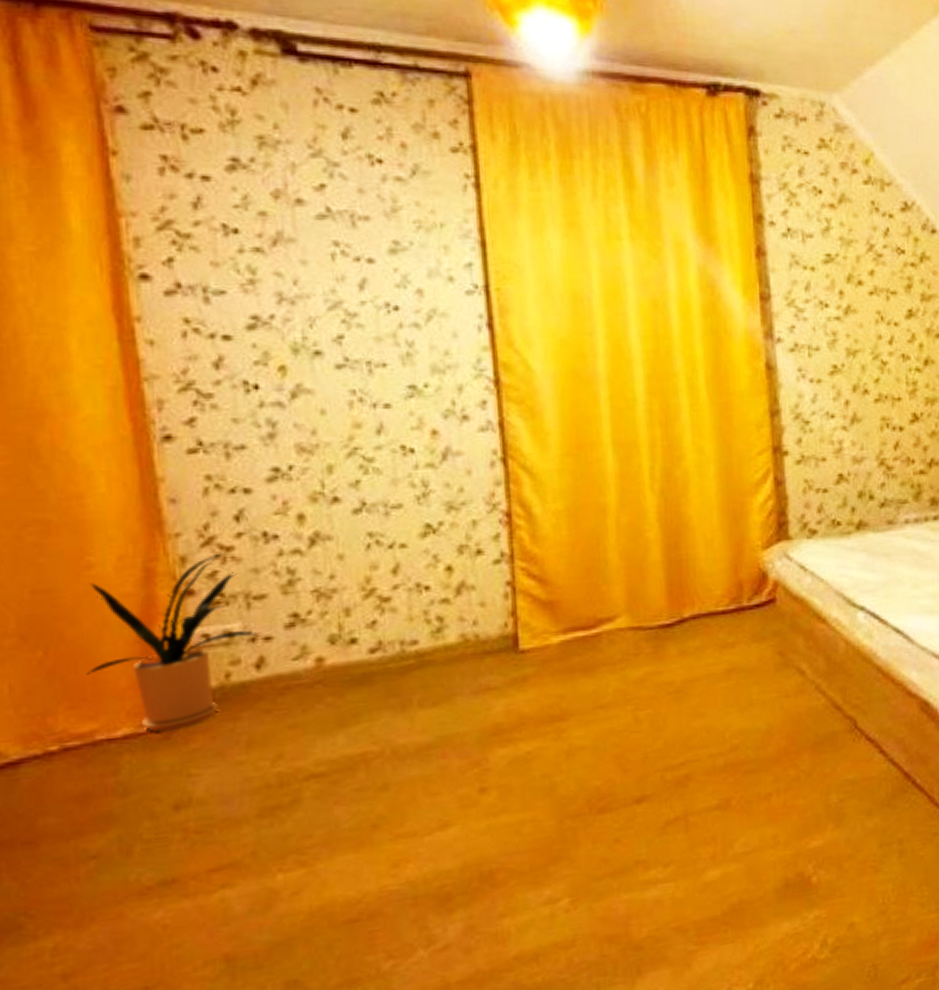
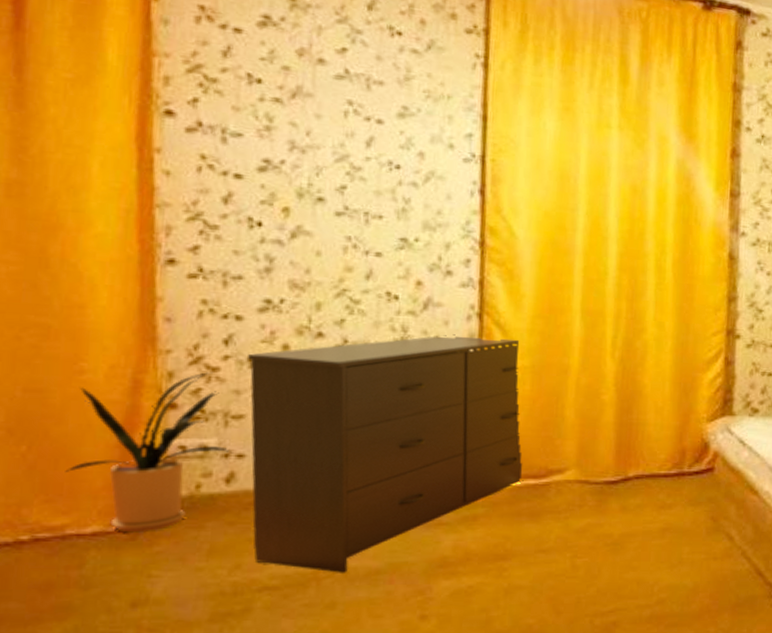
dresser: none [262,482,572,753] -> present [248,334,524,573]

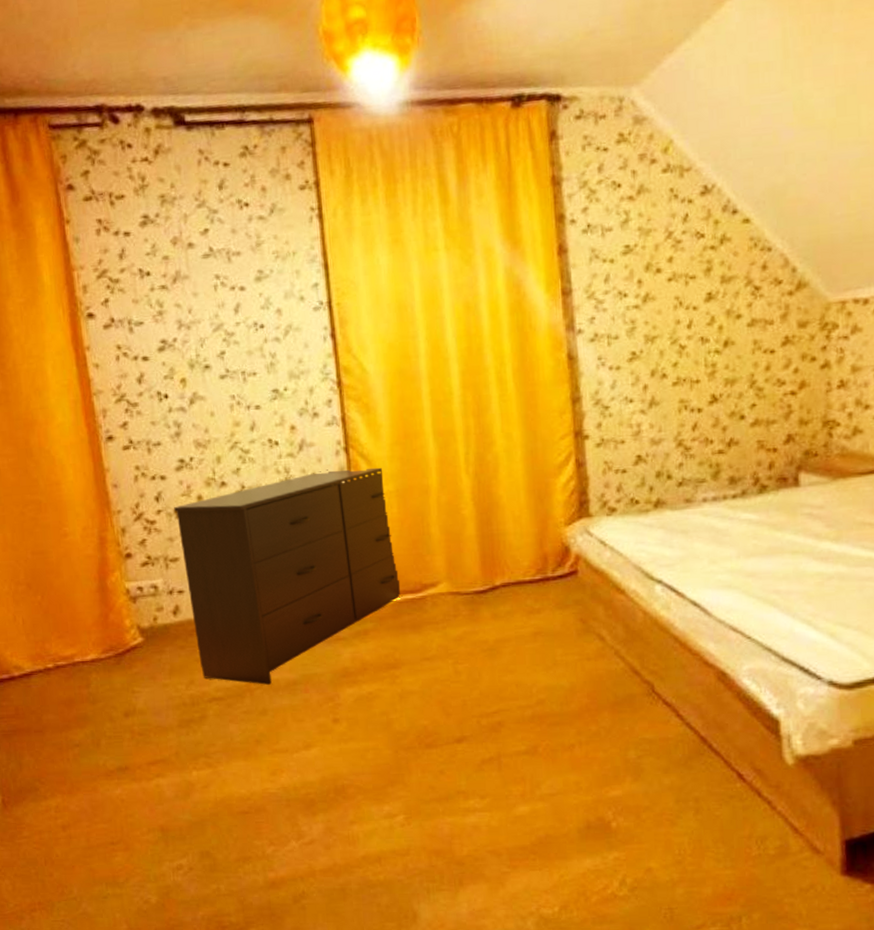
house plant: present [65,372,233,533] -> none [66,525,175,659]

